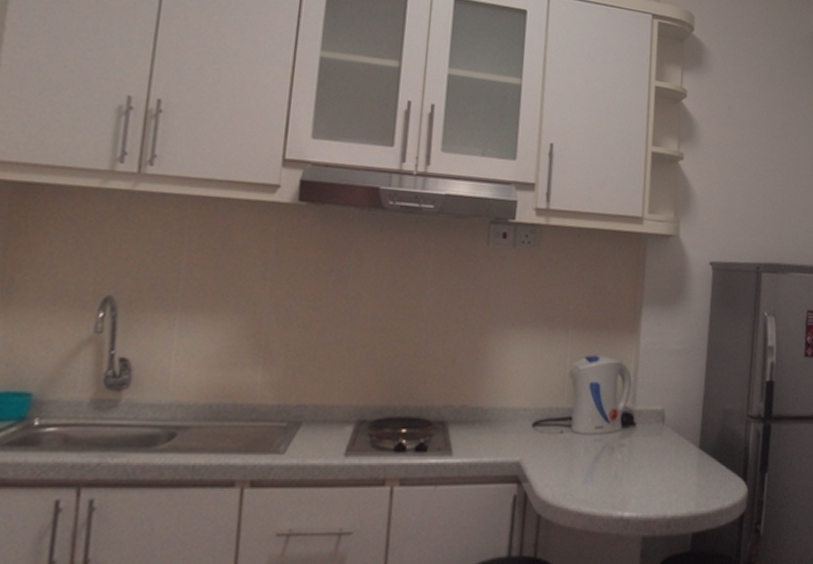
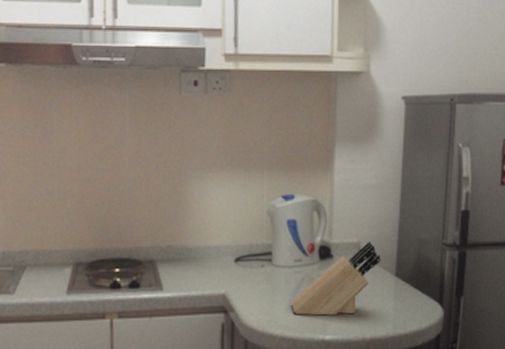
knife block: none [589,410,685,490] -> present [291,242,381,316]

